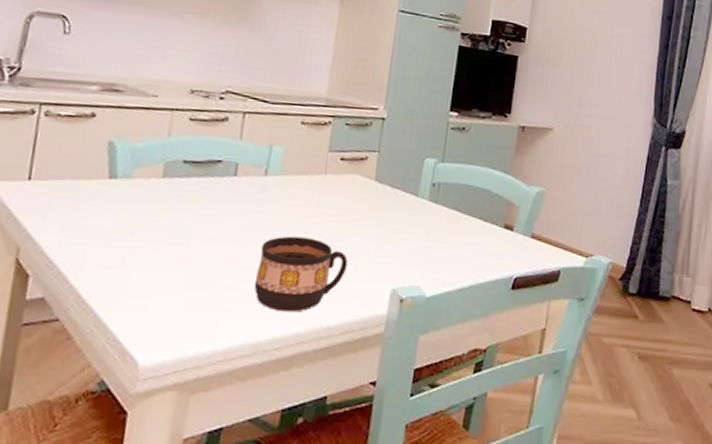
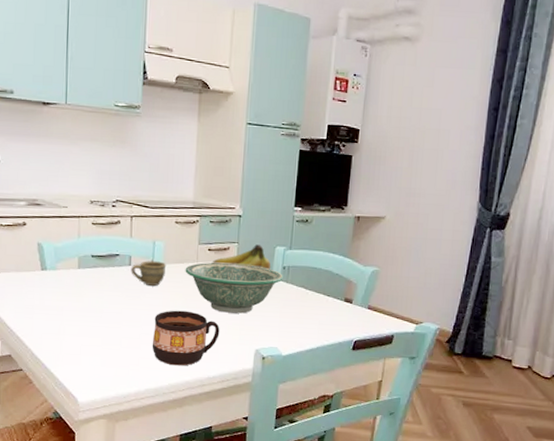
cup: none [235,170,285,204] -> present [131,261,167,287]
bowl: none [308,175,432,242] -> present [185,262,283,314]
fruit: none [343,155,419,187] -> present [211,244,272,270]

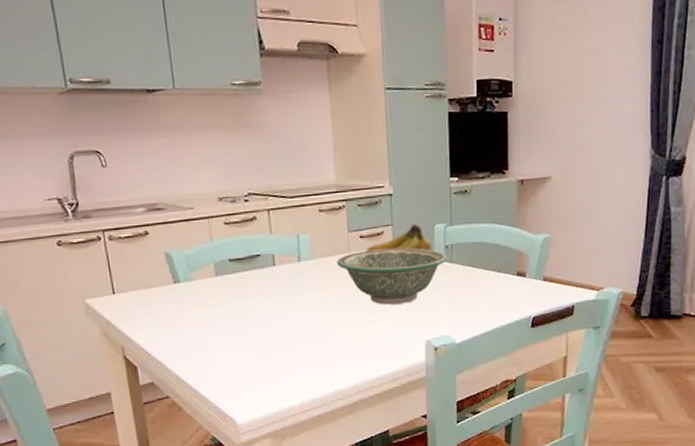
cup: present [131,261,167,287] -> none [275,257,316,286]
cup: present [152,310,220,366] -> none [309,307,385,370]

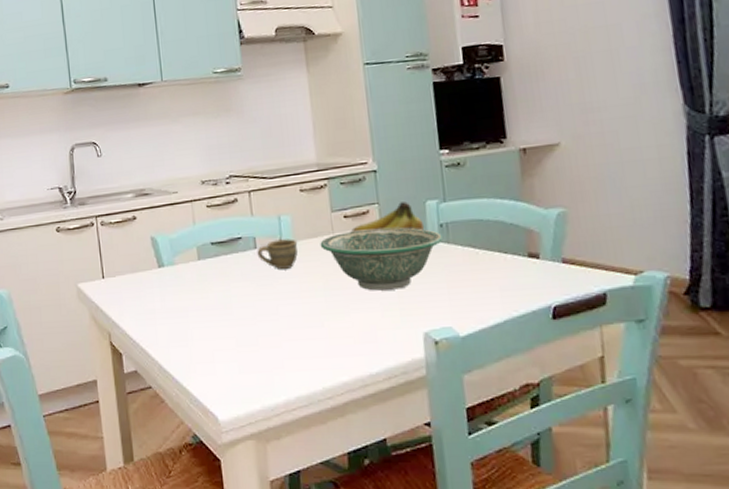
cup: none [275,257,316,286] -> present [257,239,298,270]

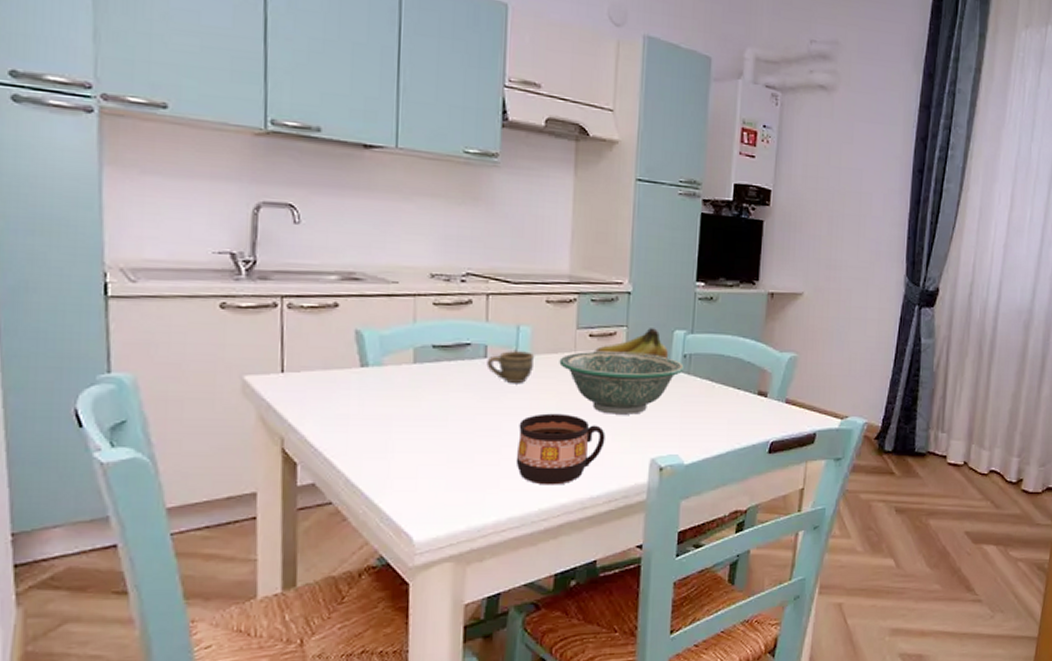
cup: none [293,294,375,364] -> present [516,413,605,485]

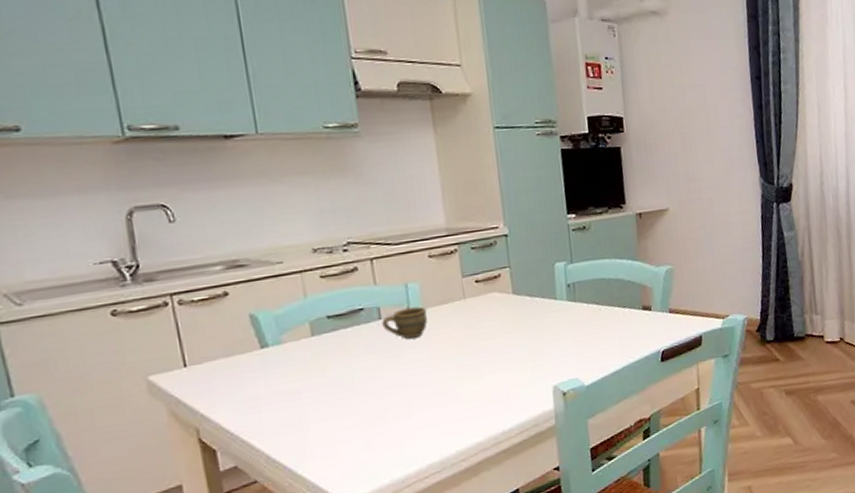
cup: present [516,413,605,485] -> none [423,358,508,429]
bowl: present [559,351,684,415] -> none [451,289,570,352]
fruit: present [593,328,669,359] -> none [482,264,554,298]

